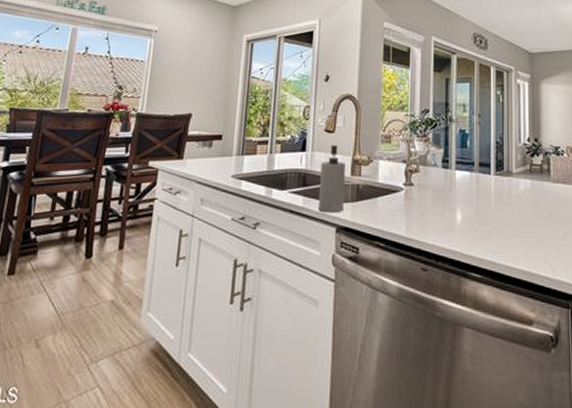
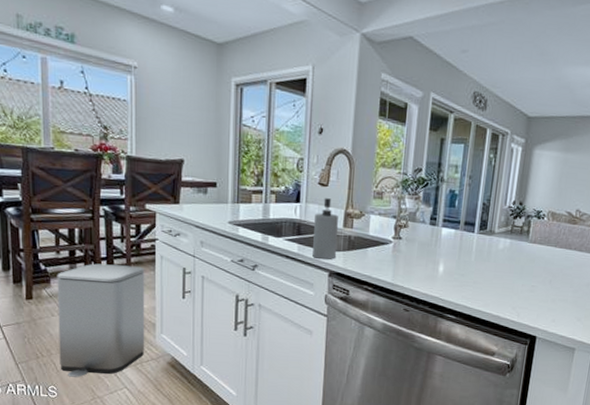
pedal bin: none [28,228,140,374] -> present [57,263,145,377]

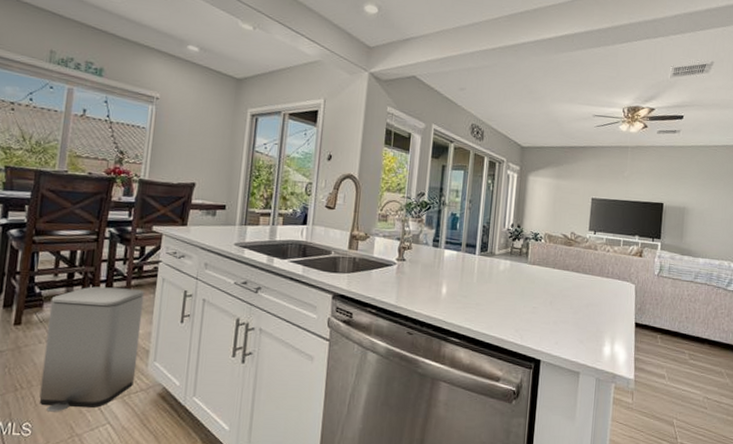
soap dispenser: present [312,198,338,260] -> none [317,220,344,282]

